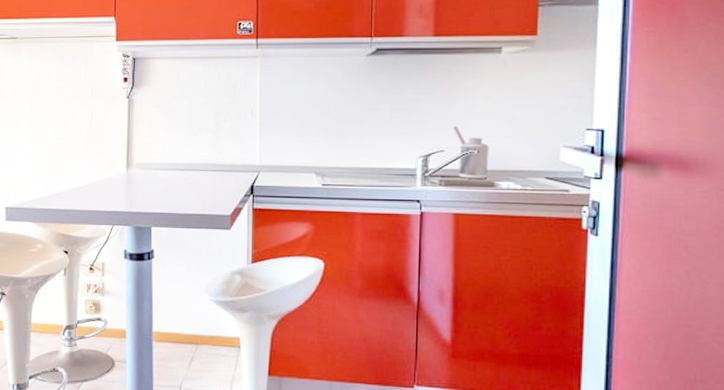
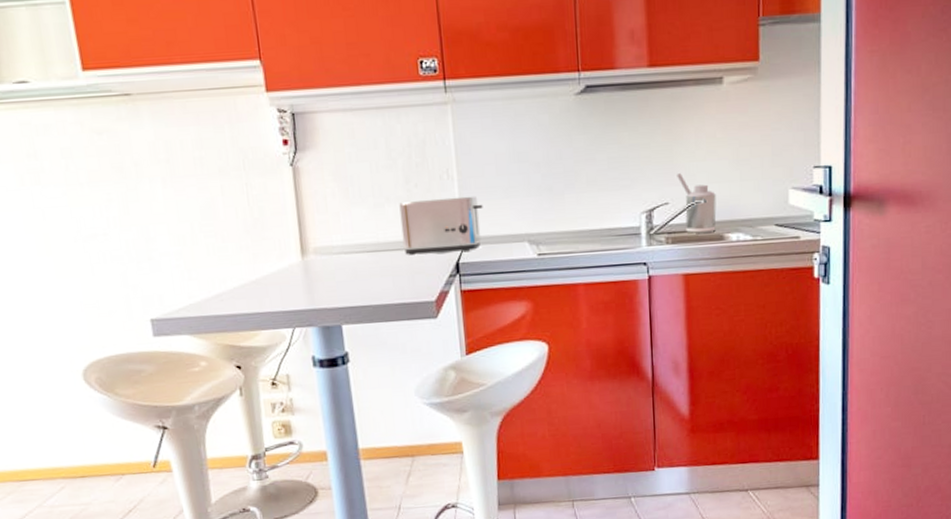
toaster: none [209,132,279,177] -> present [399,196,483,257]

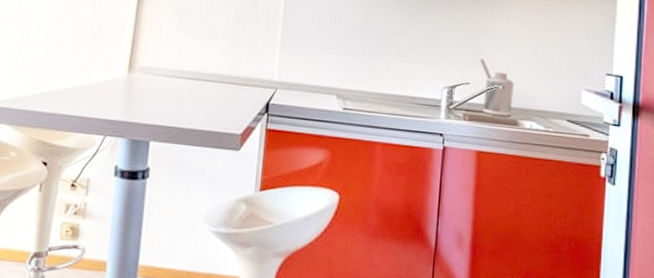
toaster: present [399,196,483,257] -> none [221,40,300,95]

